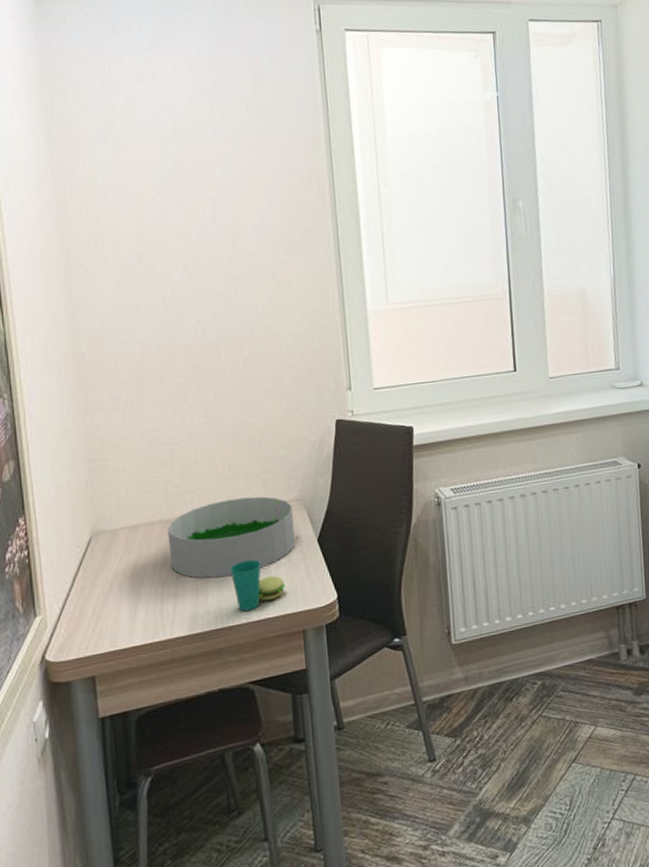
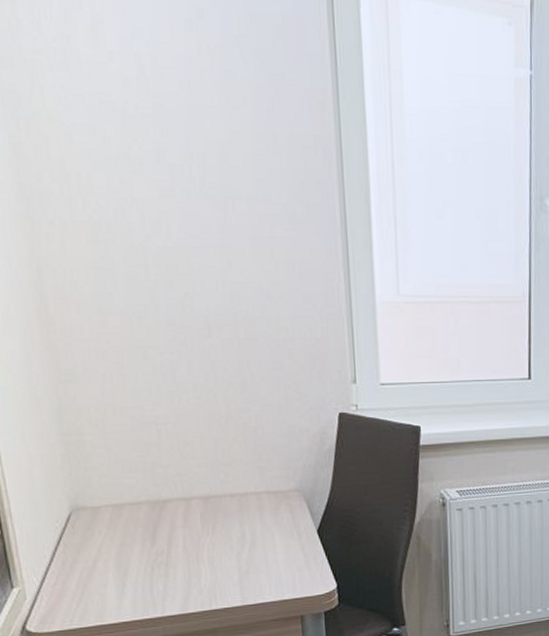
bowl: present [167,496,295,579] -> none [155,484,293,562]
cup: present [230,560,286,612] -> none [224,546,283,595]

